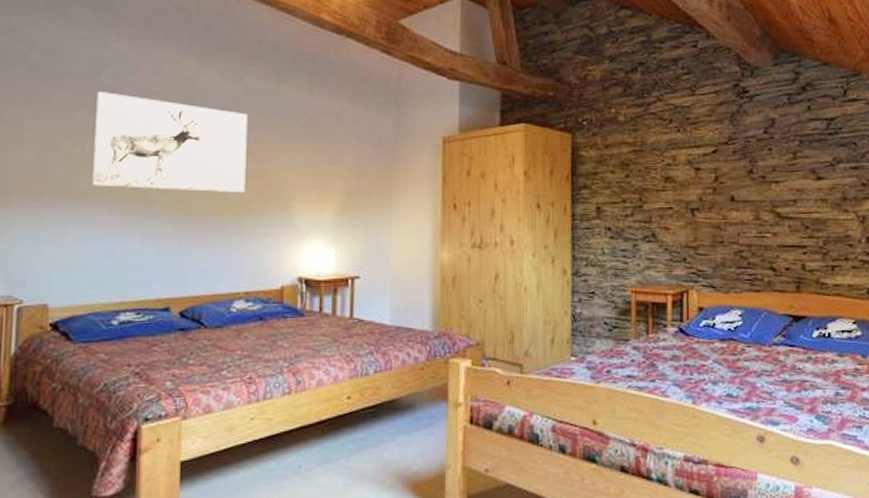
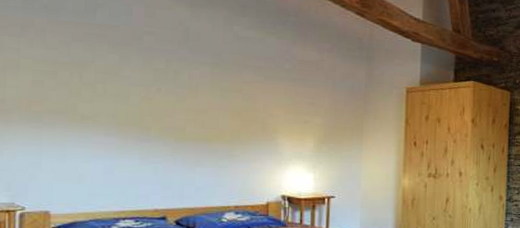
wall art: present [92,92,248,193] -> none [90,28,237,124]

